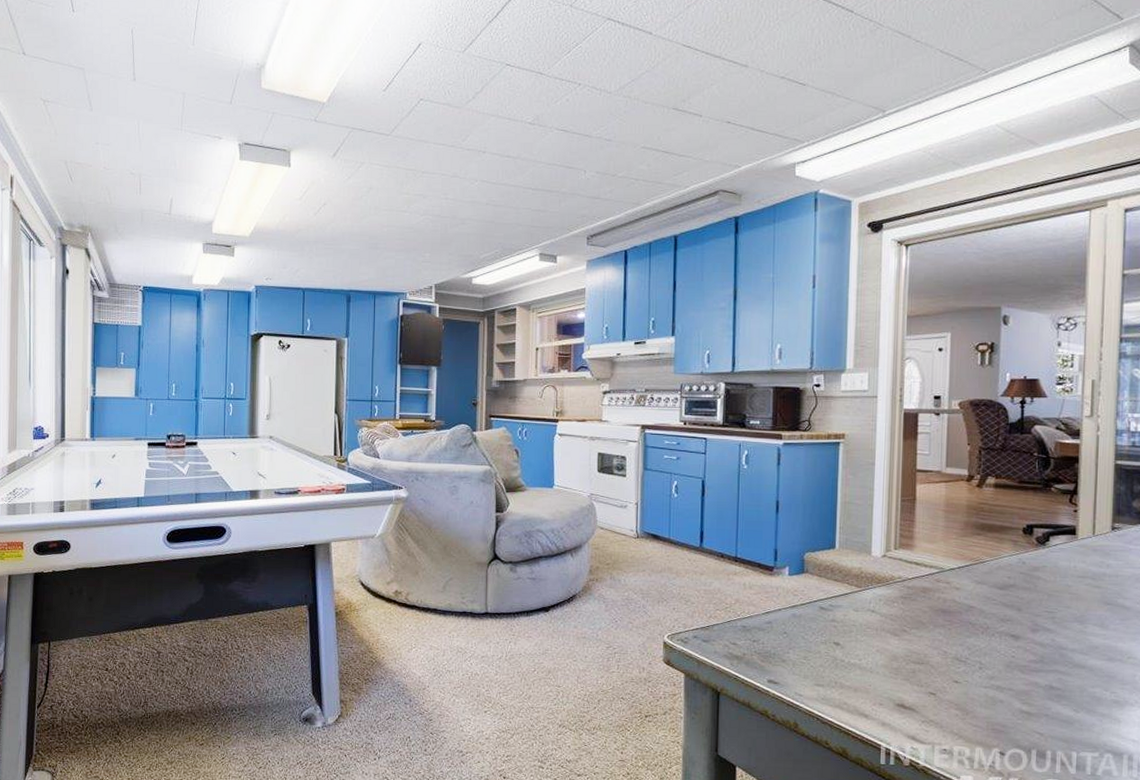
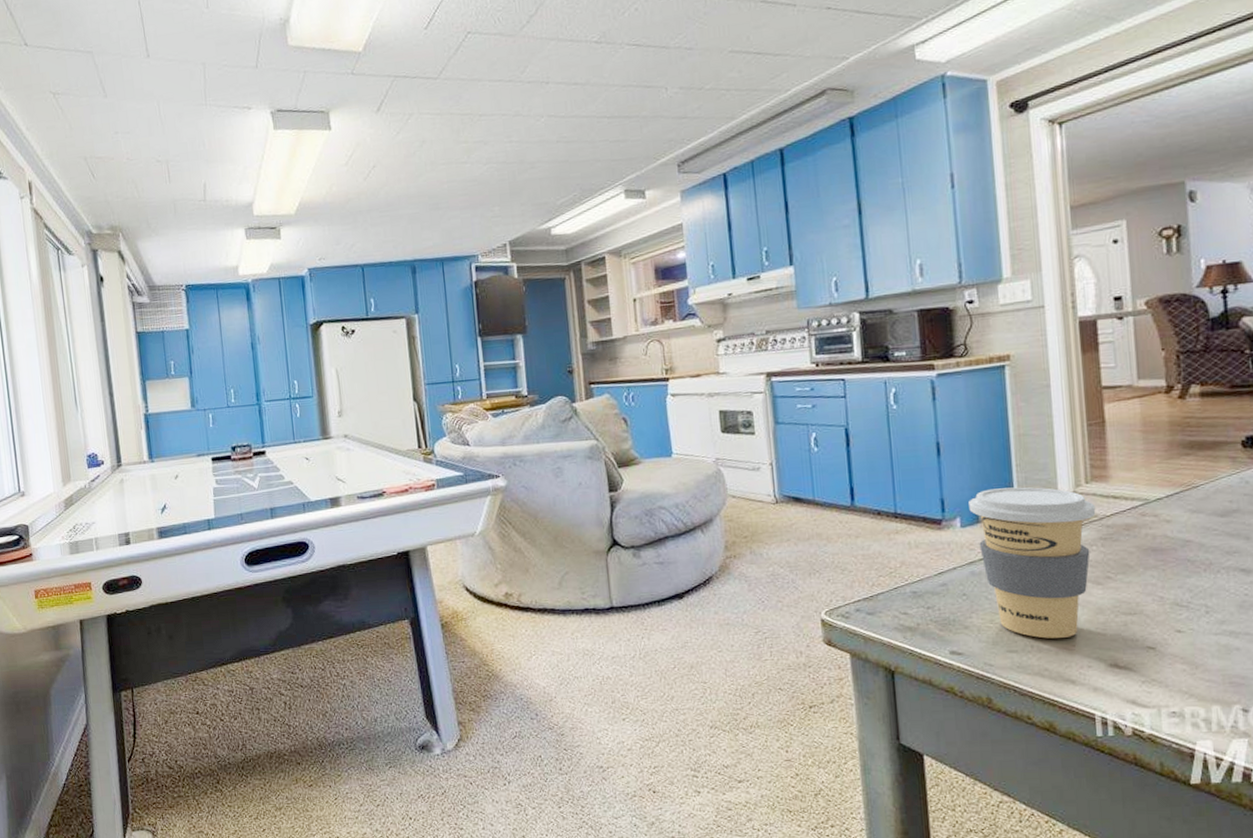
coffee cup: none [797,545,900,678] -> present [969,487,1096,639]

